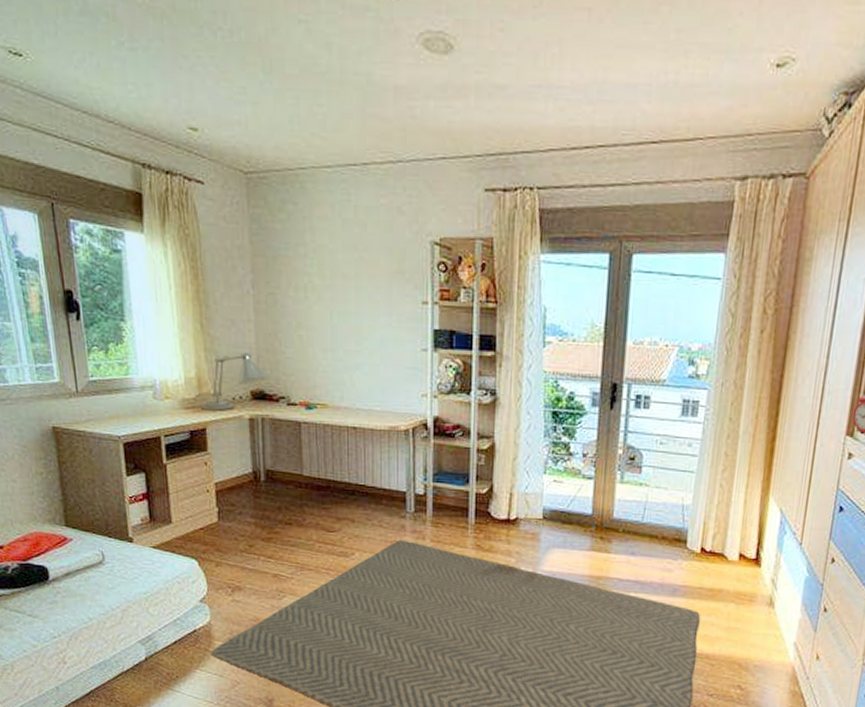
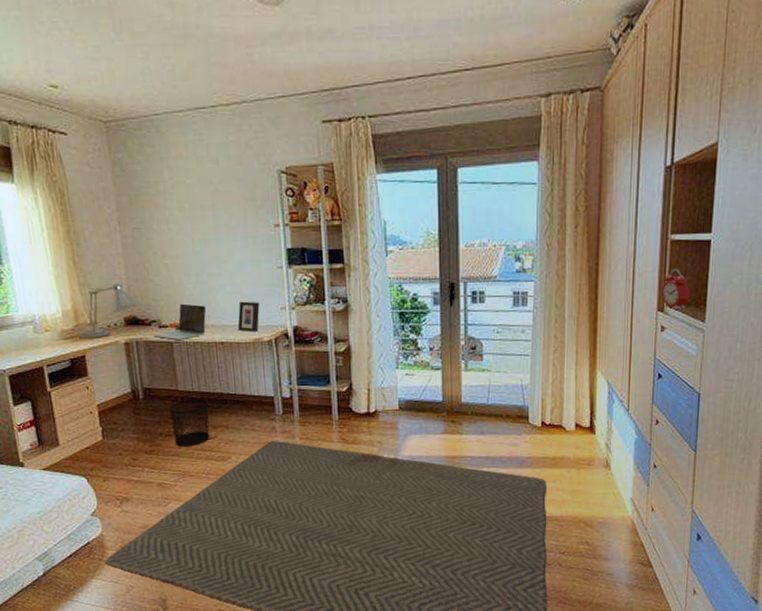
laptop: none [280,380,341,421] -> present [153,303,207,341]
waste bin: none [290,485,335,539] -> present [168,398,210,448]
picture frame: none [373,384,399,420] -> present [237,301,260,333]

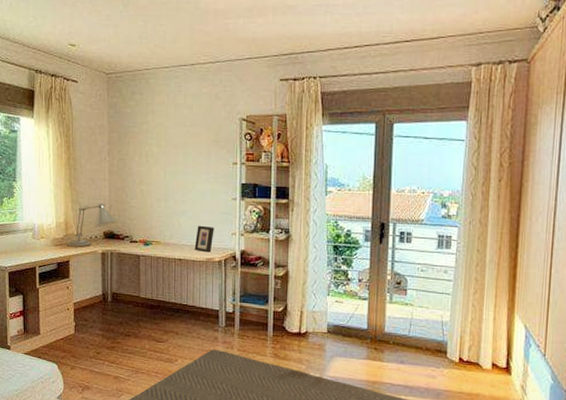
laptop: present [153,303,207,341] -> none [125,223,170,255]
waste bin: present [168,398,210,448] -> none [130,305,164,347]

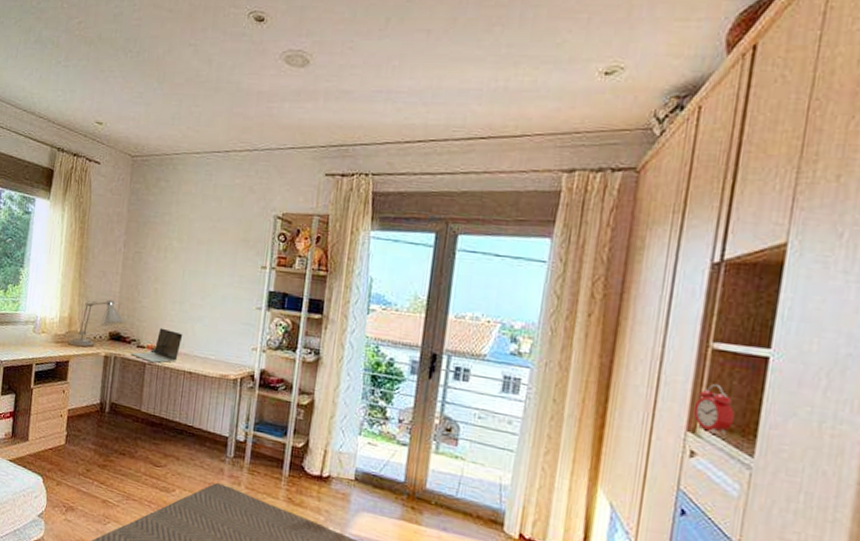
laptop: none [125,223,170,255] -> present [130,328,183,363]
picture frame: present [194,225,214,253] -> none [207,335,233,369]

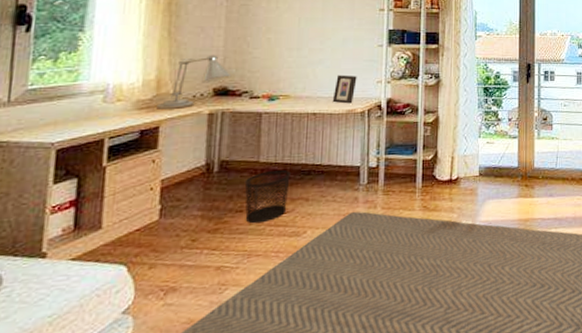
waste bin: none [127,421,166,470] -> present [244,169,291,224]
laptop: present [130,328,183,363] -> none [242,75,304,112]
picture frame: none [207,335,233,369] -> present [332,75,357,104]

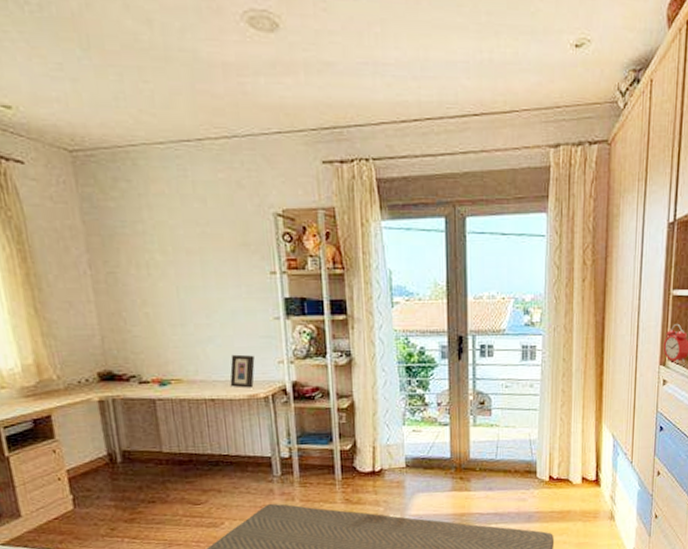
desk lamp: present [156,55,232,109] -> none [42,334,115,397]
waste bin: present [244,169,291,224] -> none [151,460,200,515]

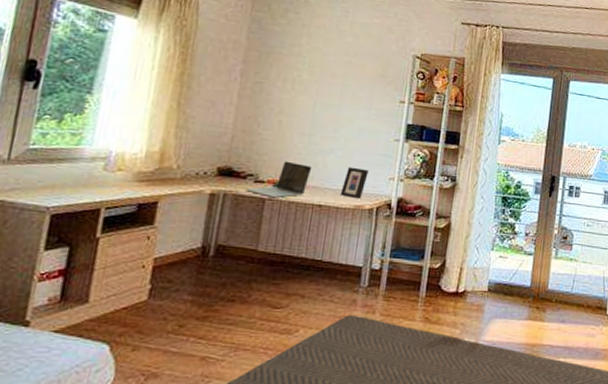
laptop: none [132,357,194,398] -> present [245,161,312,198]

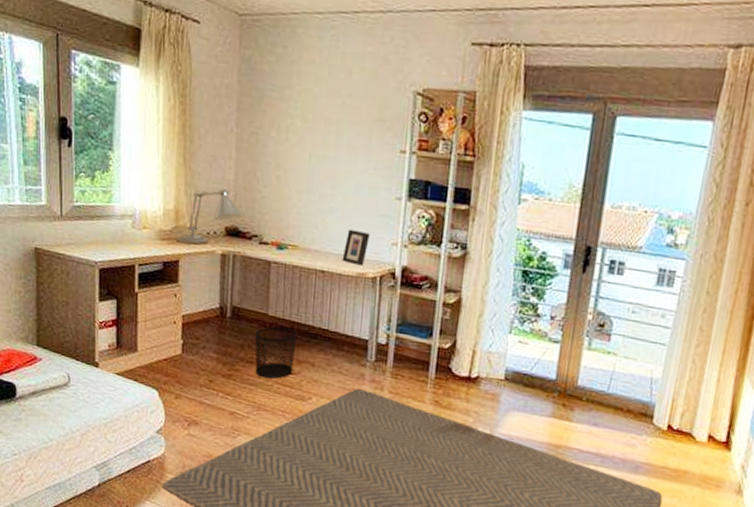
desk lamp: none [157,131,238,186] -> present [176,188,242,245]
waste bin: none [237,260,289,316] -> present [254,326,298,379]
laptop: present [245,161,312,198] -> none [252,221,313,261]

